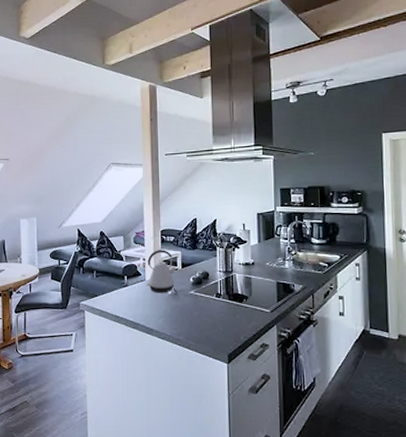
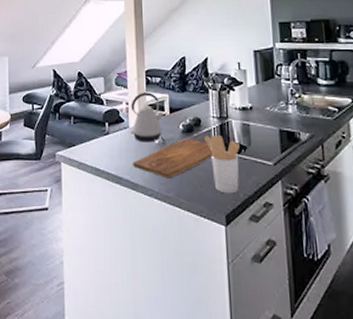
cutting board: none [148,290,230,324] -> present [133,138,226,179]
utensil holder: none [211,286,242,337] -> present [204,134,240,194]

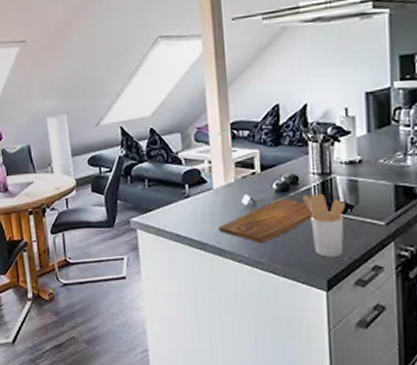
kettle: present [130,92,164,142] -> none [214,148,254,205]

